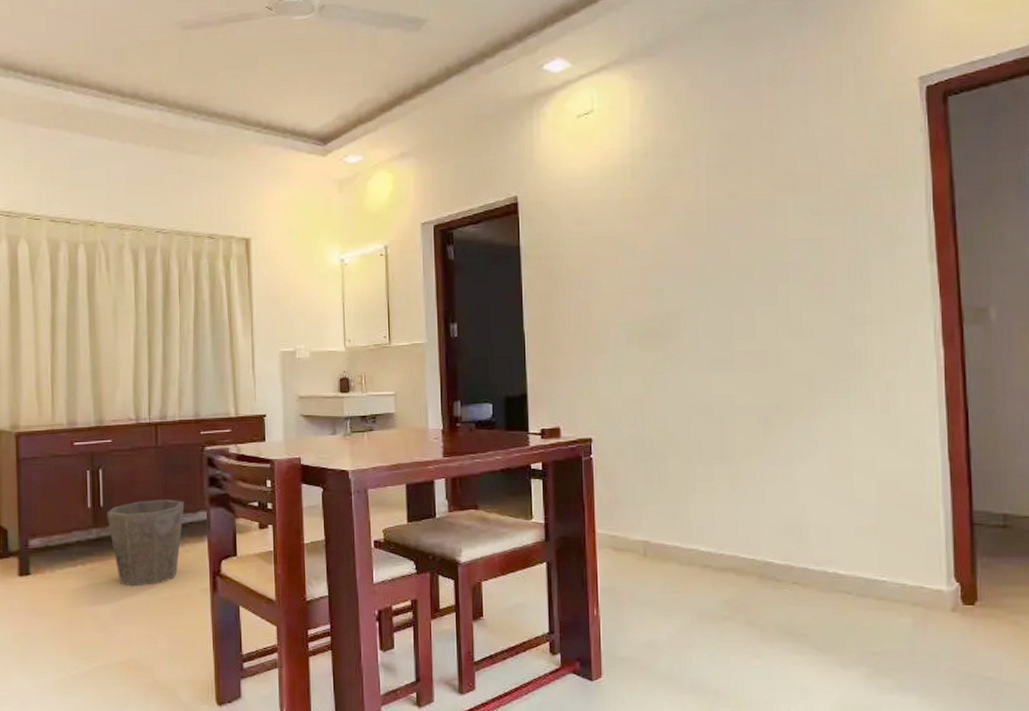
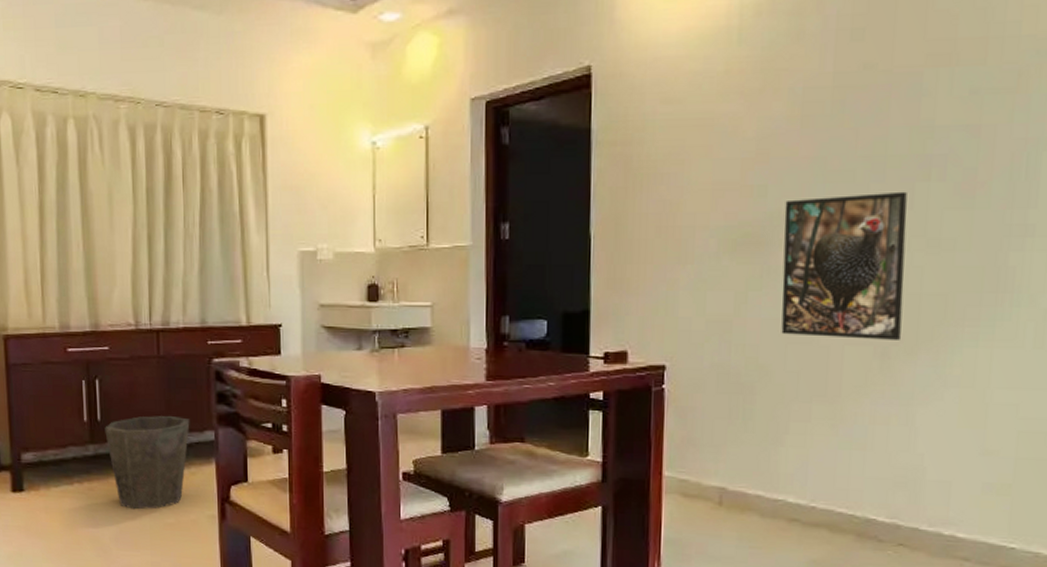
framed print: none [678,291,778,411] -> present [781,191,907,340]

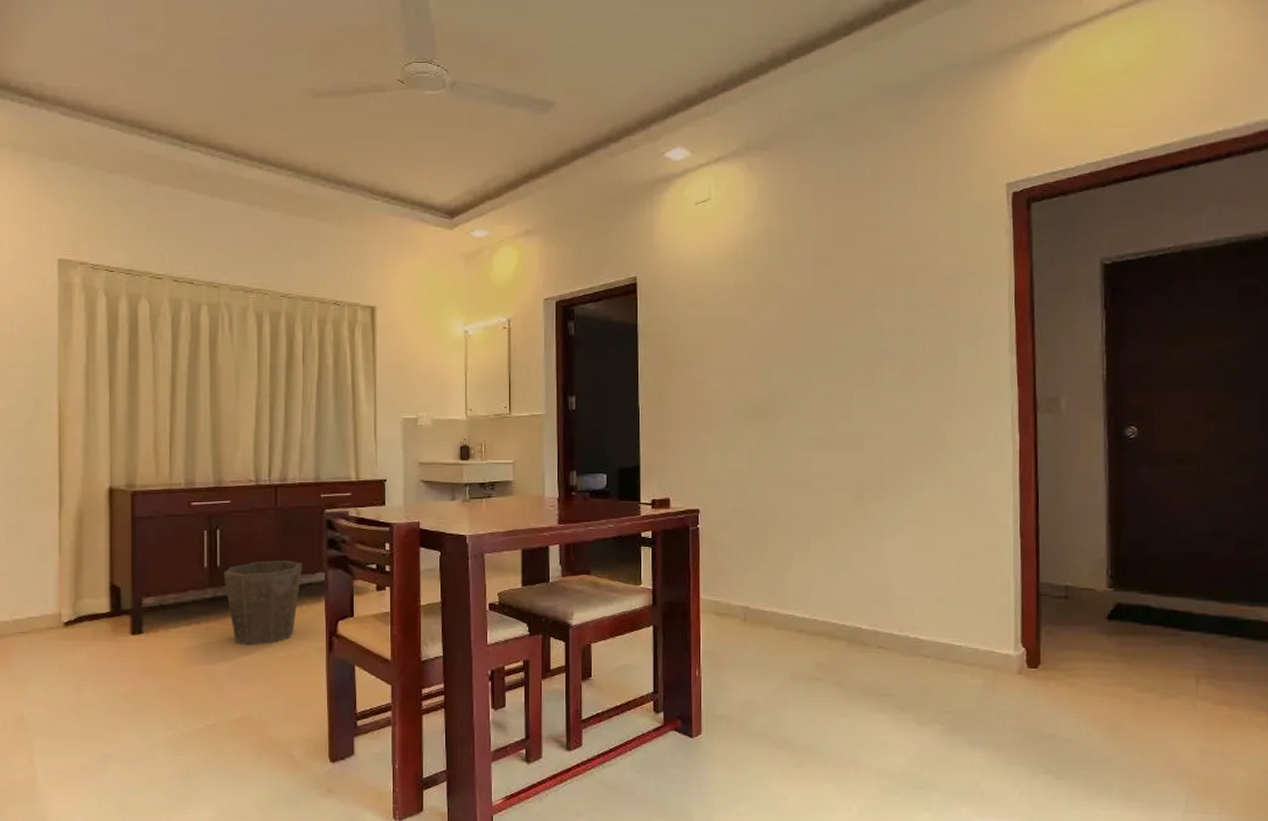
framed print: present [781,191,907,340] -> none [783,376,871,487]

